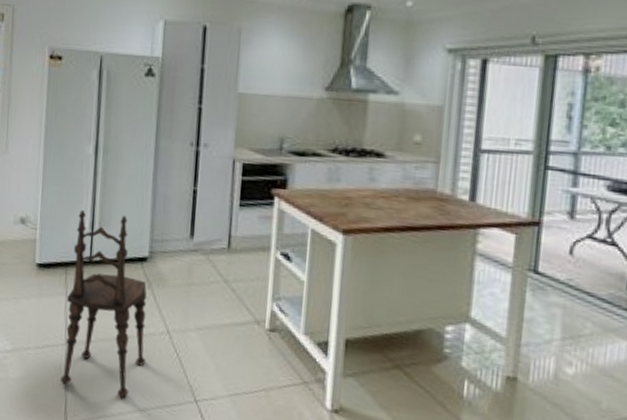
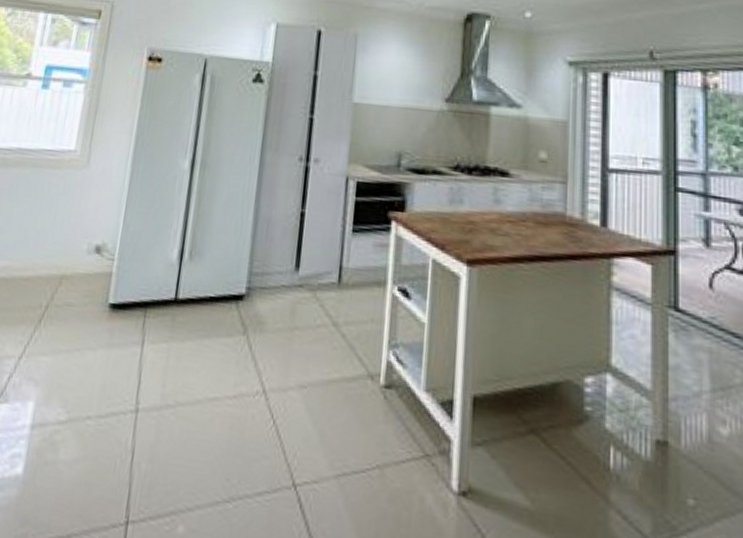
dining chair: present [60,209,147,398] -> none [125,235,242,485]

